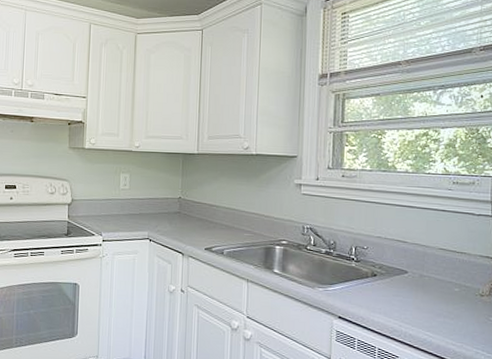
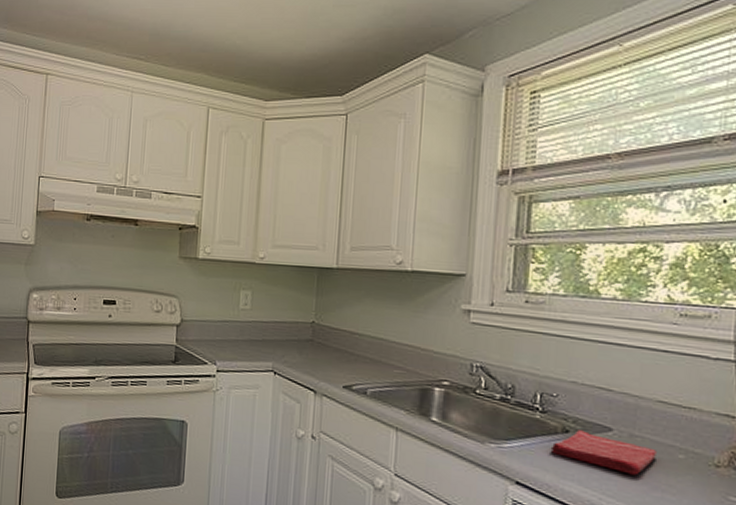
dish towel: none [363,274,439,306] -> present [550,430,657,475]

